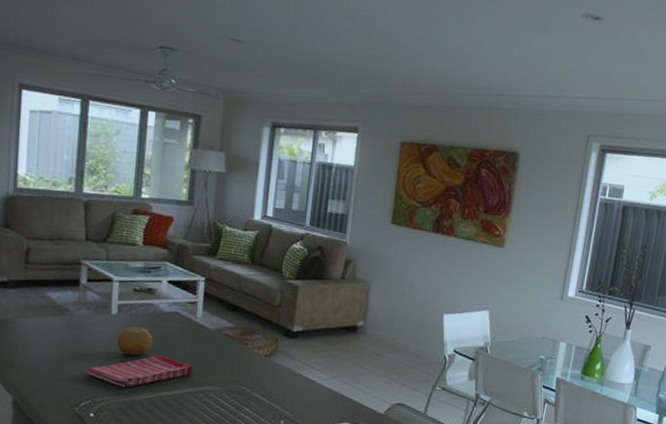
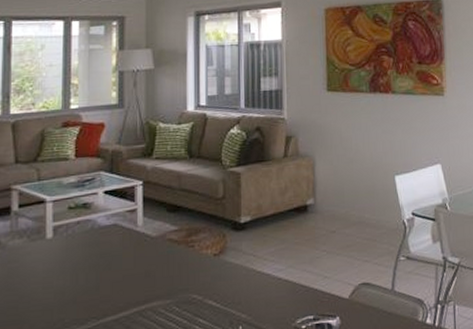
dish towel: present [85,355,194,388] -> none [21,275,139,320]
fruit: present [117,327,153,356] -> none [54,248,93,282]

